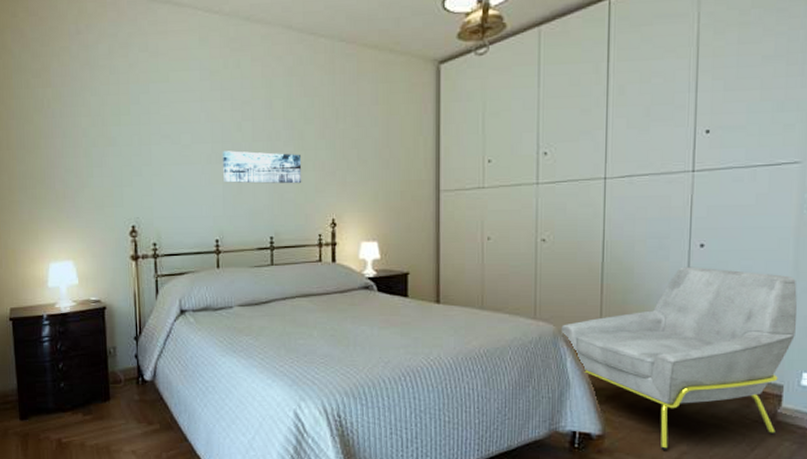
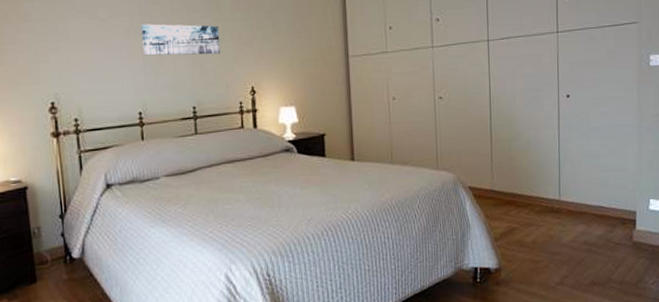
armchair: present [561,266,797,451] -> none [460,114,642,277]

